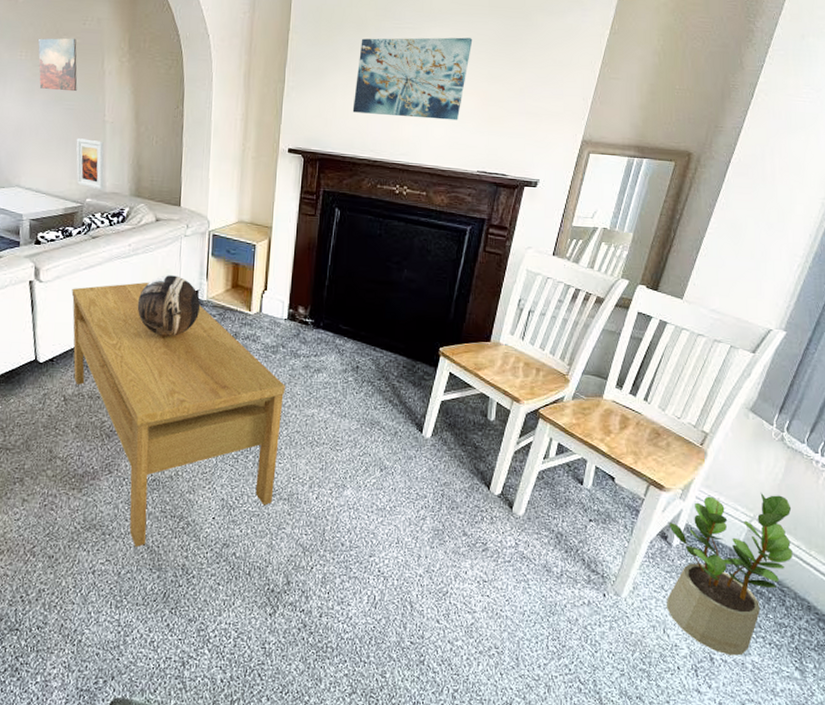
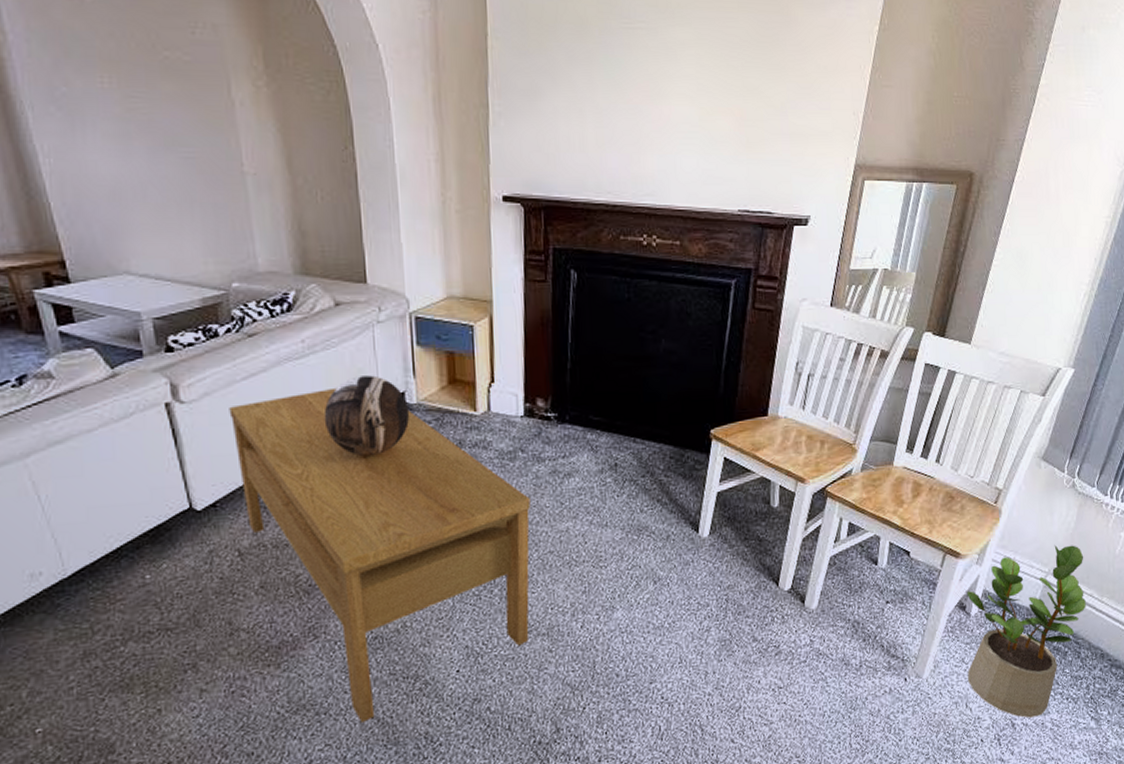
wall art: present [38,38,77,92] -> none [126,54,196,133]
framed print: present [76,138,105,190] -> none [205,199,256,270]
wall art: present [352,37,473,120] -> none [580,39,721,148]

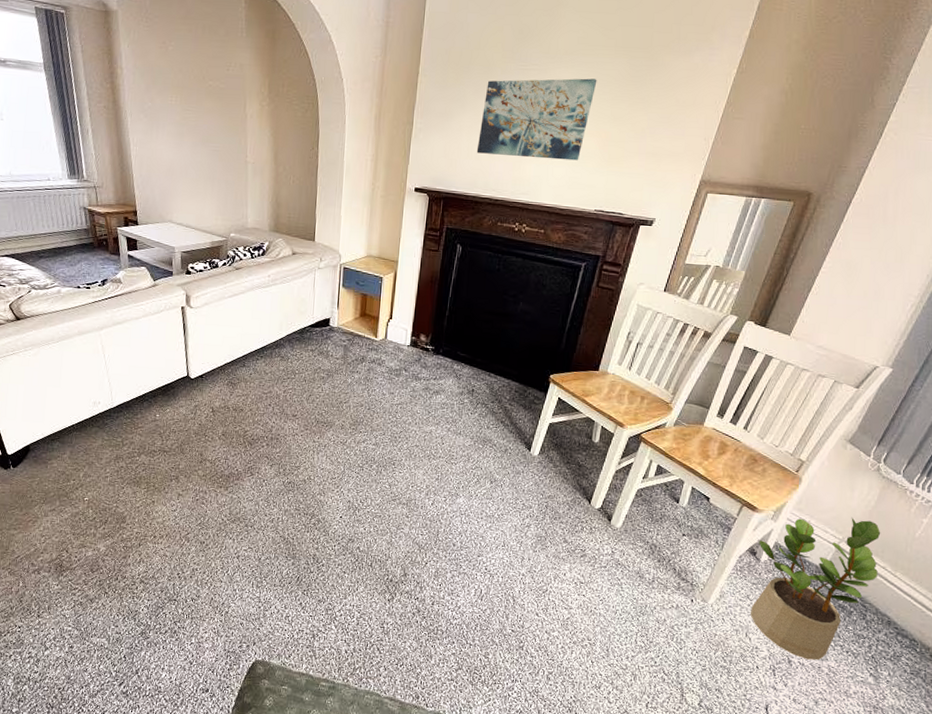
coffee table: present [229,387,531,724] -> none [218,309,407,539]
decorative bowl: present [323,375,410,457] -> none [275,303,332,359]
wall art: none [580,39,721,148] -> present [476,78,597,161]

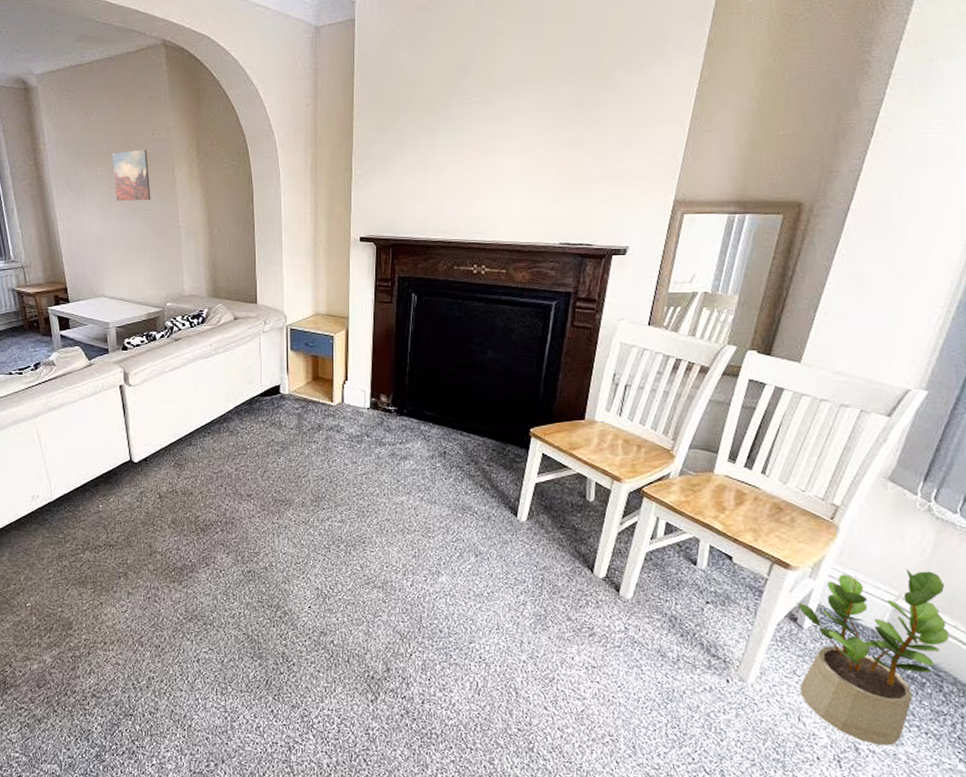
wall art: none [186,83,222,134] -> present [112,149,151,201]
wall art: present [476,78,597,161] -> none [423,105,546,195]

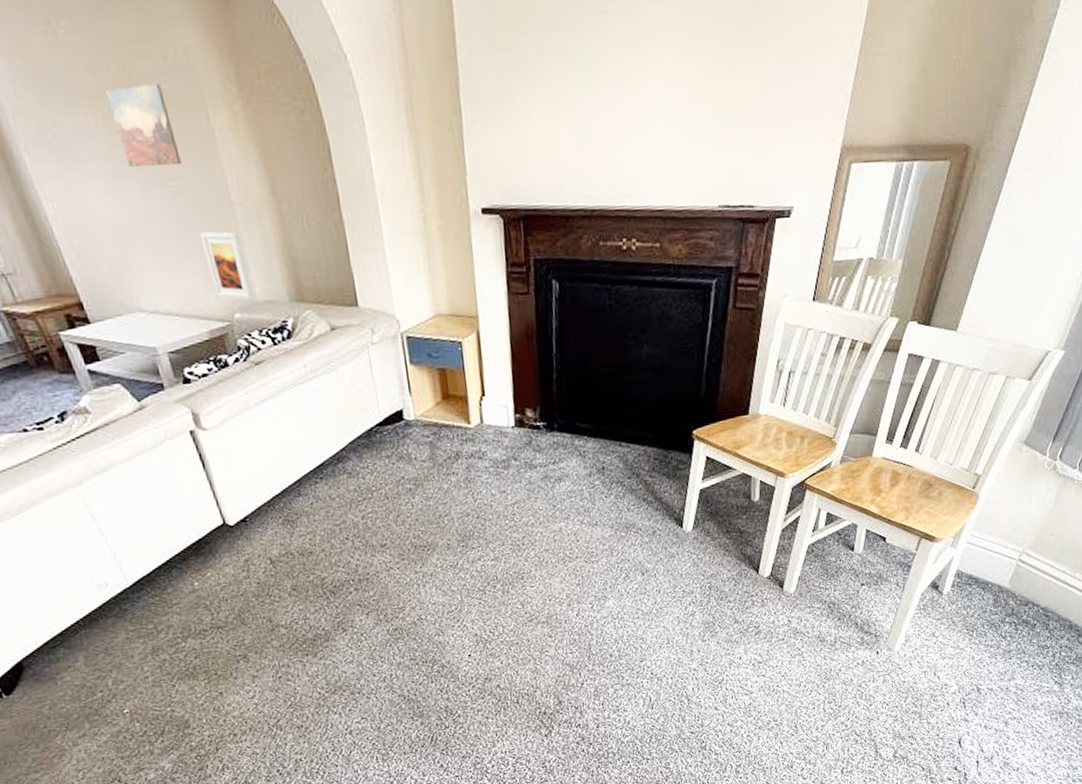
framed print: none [153,245,183,294] -> present [200,231,254,300]
potted plant: present [798,568,949,746] -> none [937,525,1060,684]

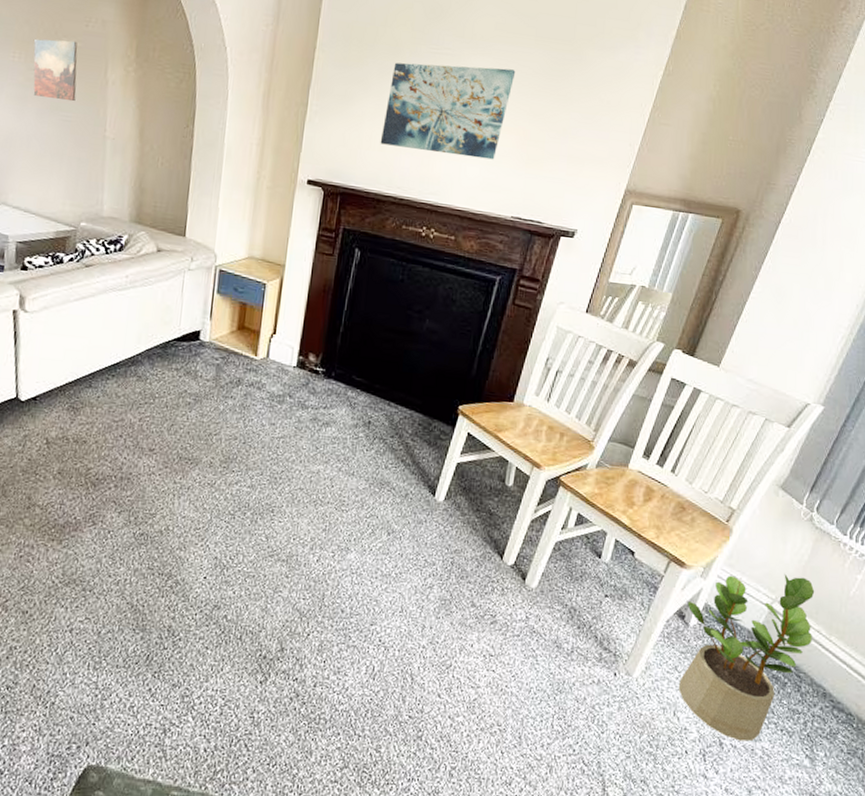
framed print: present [200,231,254,300] -> none [71,154,103,214]
wall art: none [553,16,700,146] -> present [380,62,516,160]
potted plant: none [937,525,1060,684] -> present [679,573,815,742]

